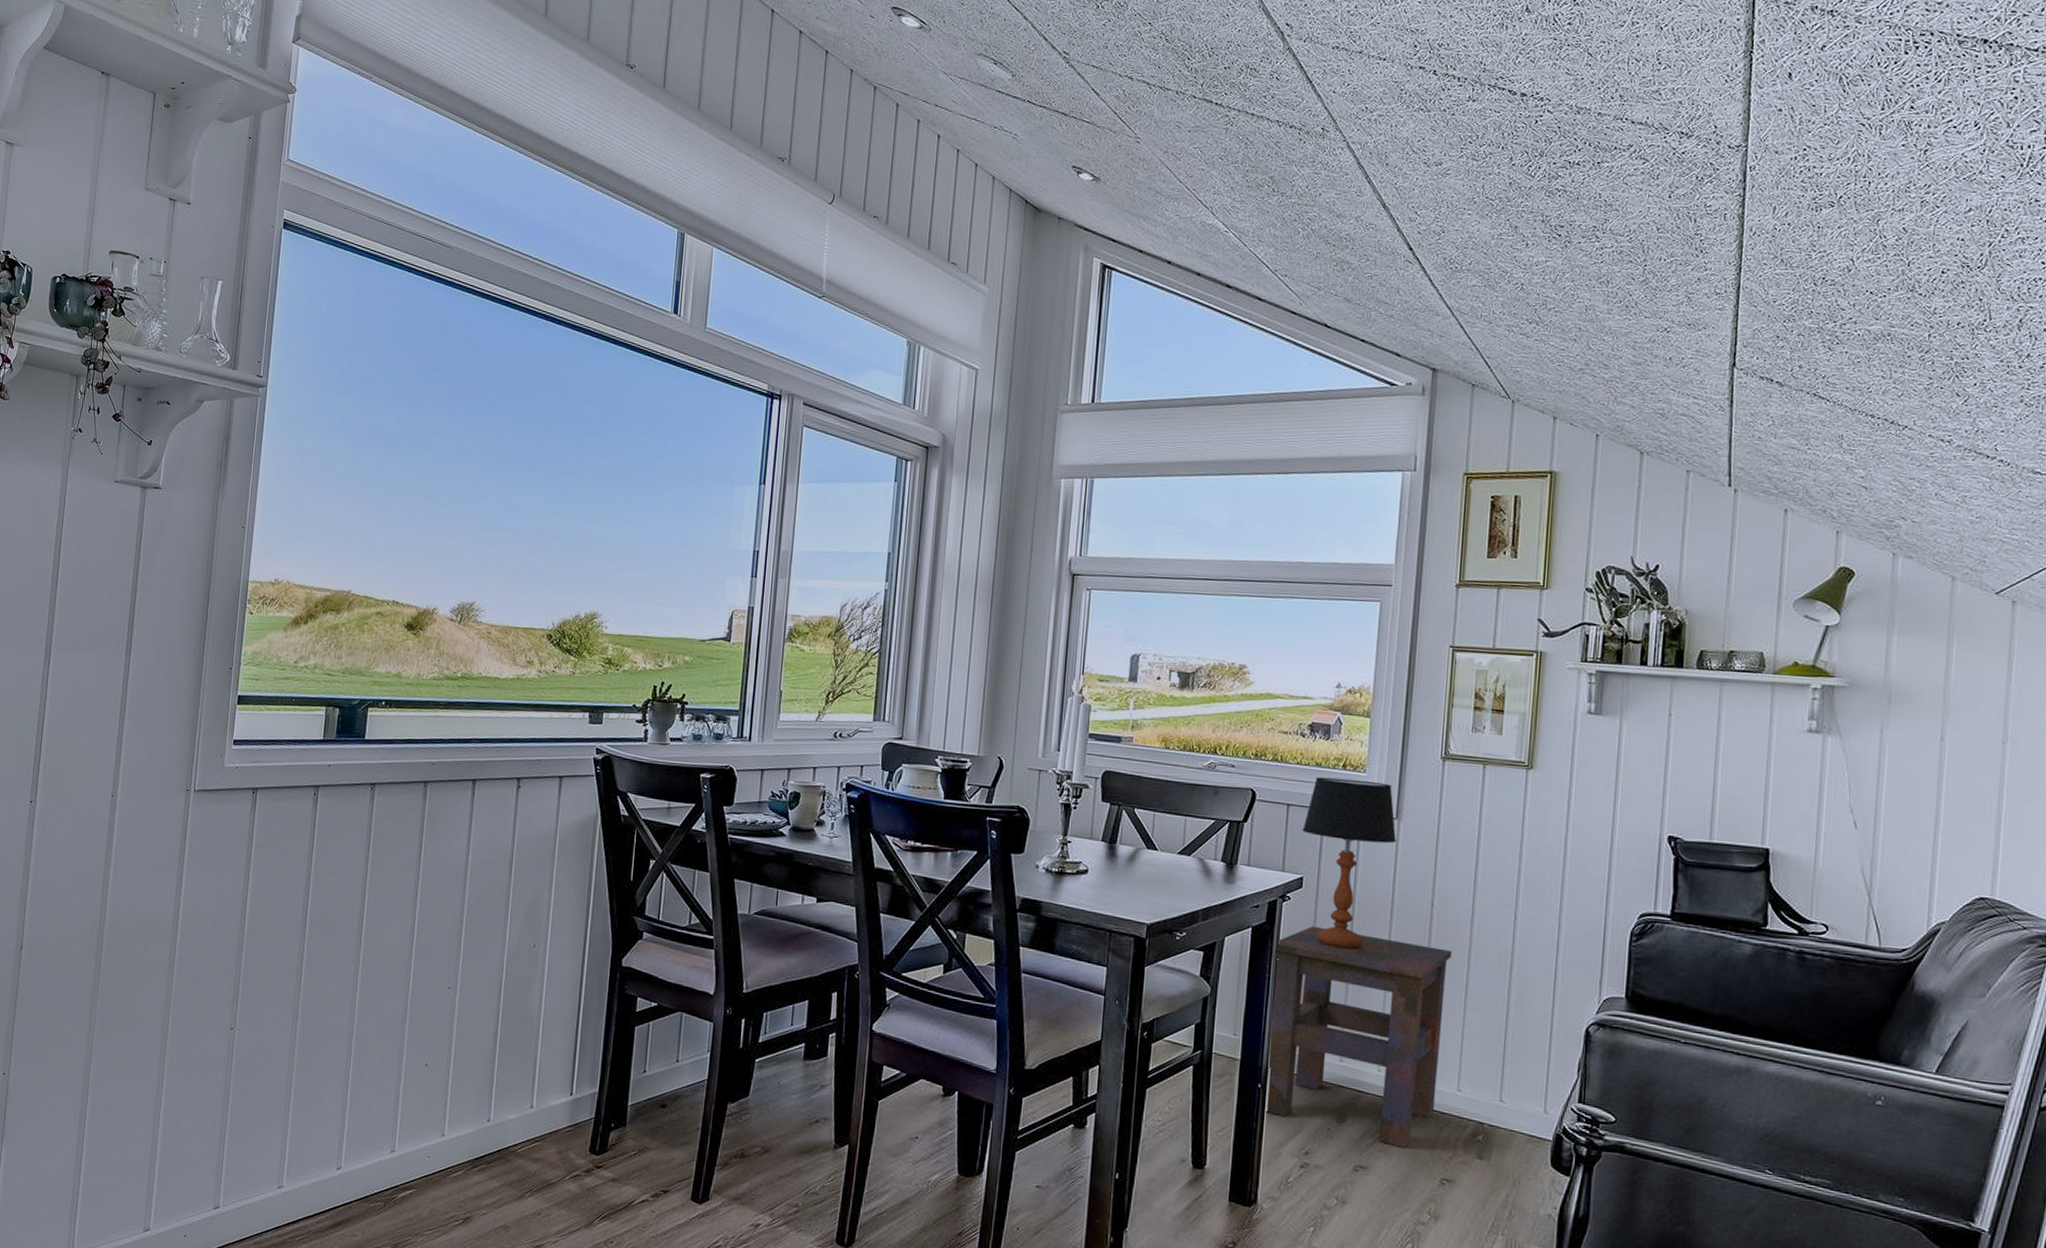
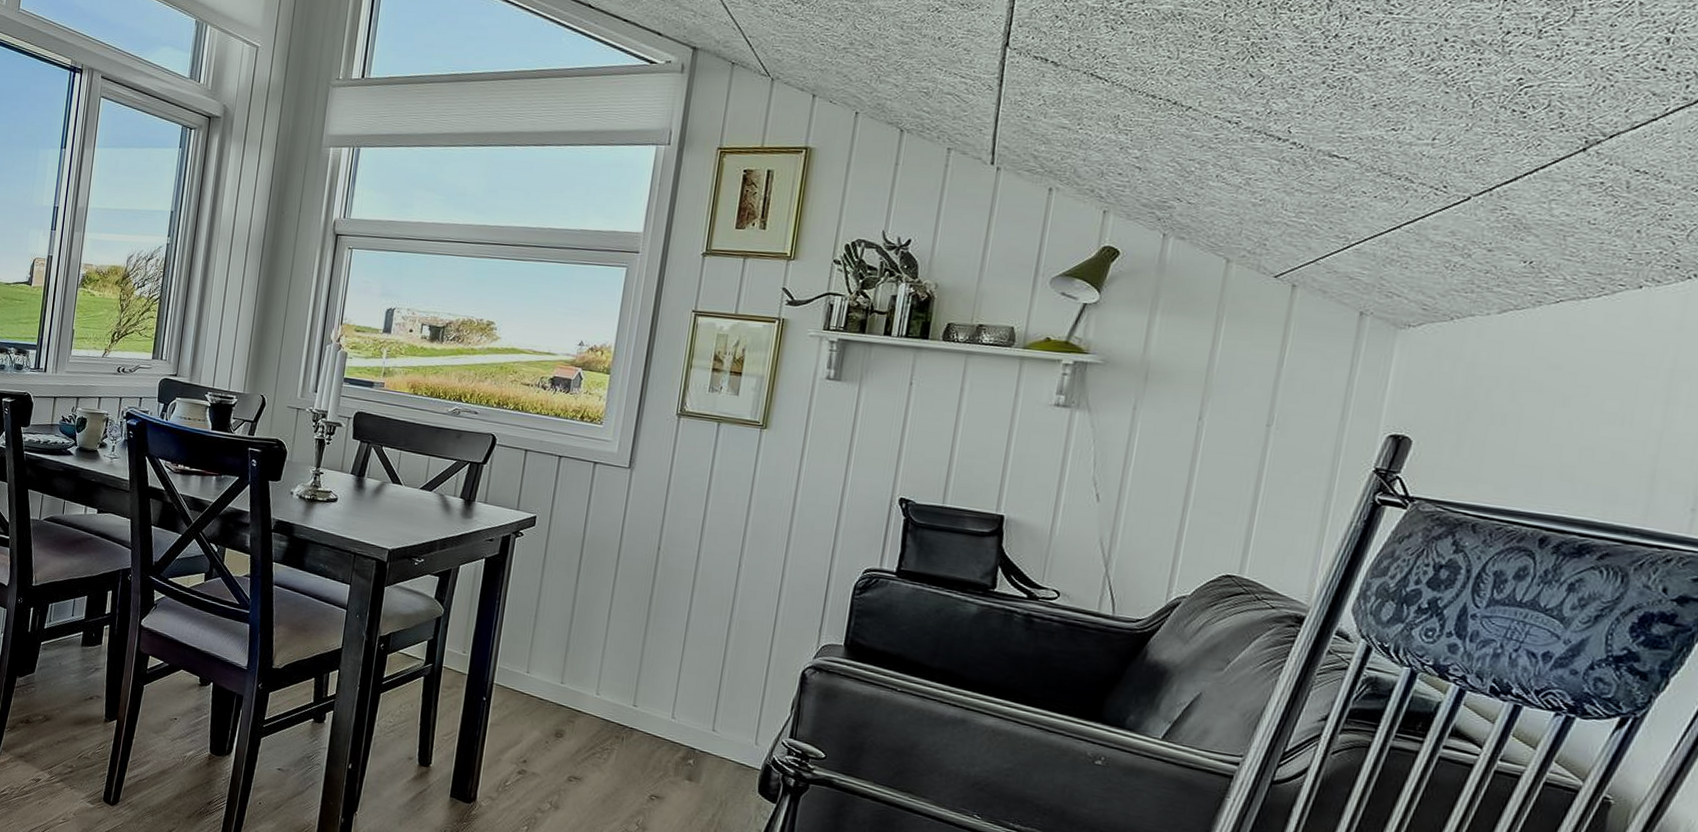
side table: present [1265,926,1452,1148] -> none [488,560,675,765]
table lamp: present [1302,776,1397,949] -> none [538,426,629,584]

